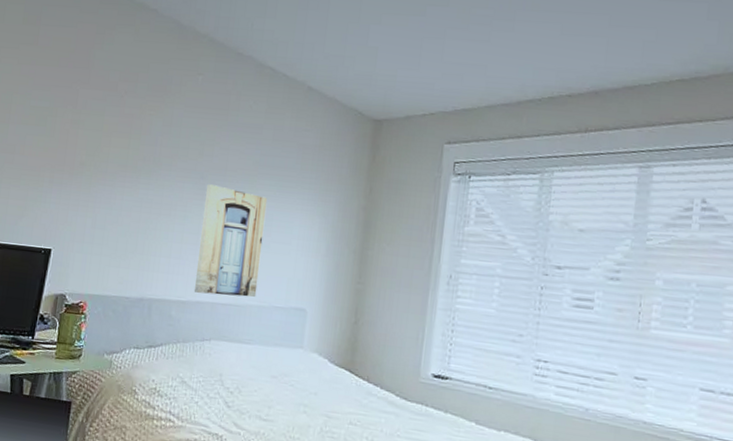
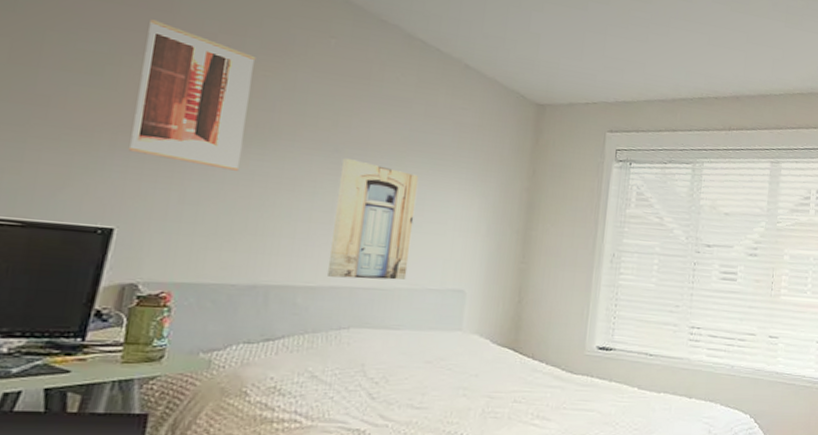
wall art: none [60,76,144,199] -> present [127,19,256,171]

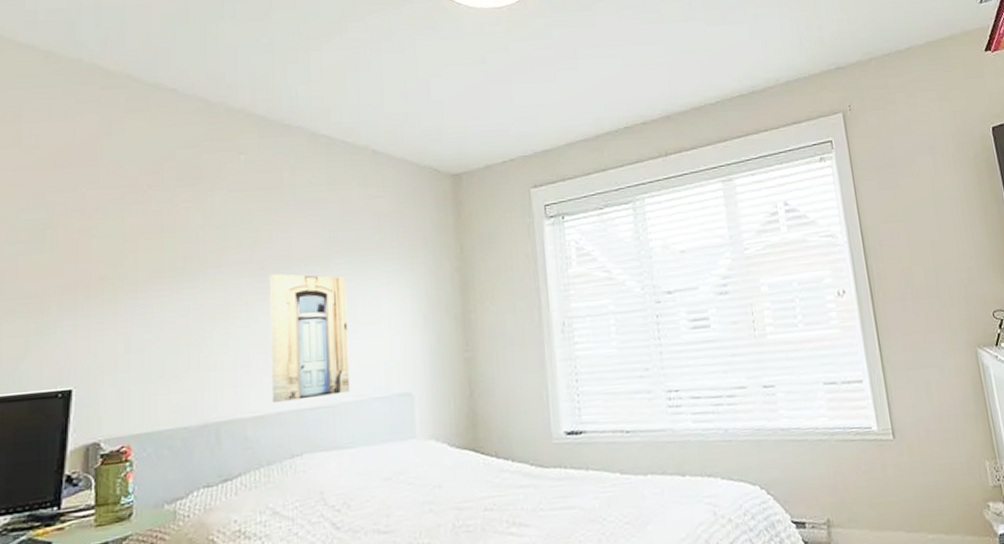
wall art: present [127,19,256,171] -> none [74,176,175,310]

